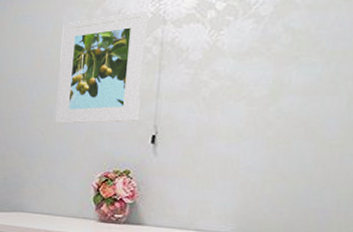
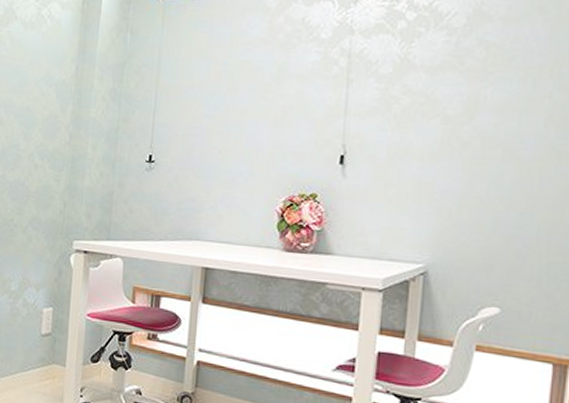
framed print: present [55,10,148,125] -> none [234,19,334,143]

